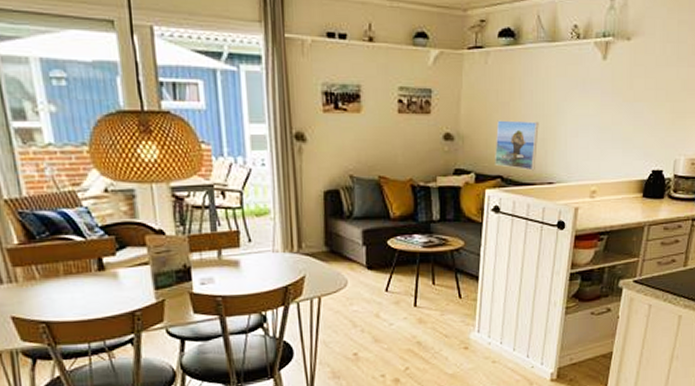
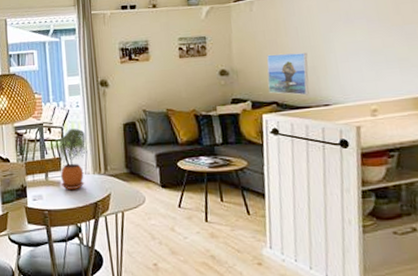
potted plant: none [237,194,276,271] -> present [59,128,87,190]

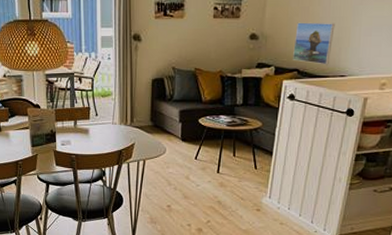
potted plant: present [59,128,87,190] -> none [88,80,116,137]

